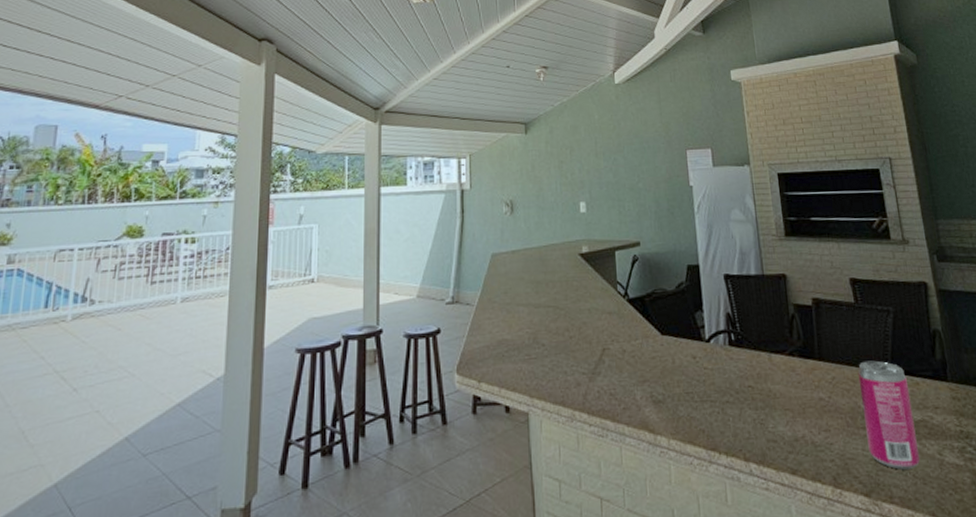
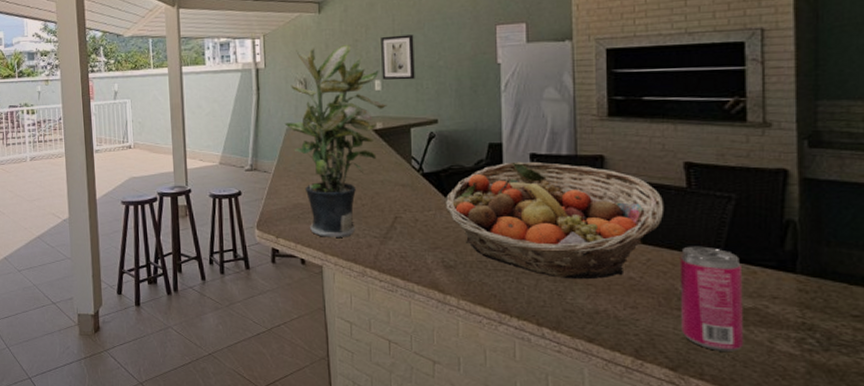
potted plant: none [489,166,592,378] -> present [284,45,387,237]
wall art: none [585,157,617,202] -> present [381,34,415,80]
fruit basket: none [651,283,840,406] -> present [445,161,664,280]

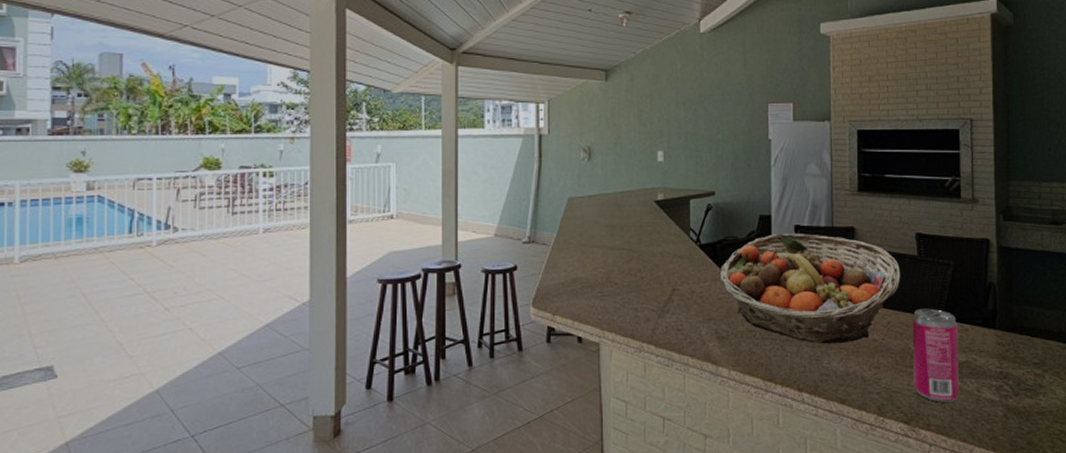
potted plant: present [284,45,387,237] -> none [566,114,669,313]
wall art: present [381,34,415,80] -> none [665,108,695,152]

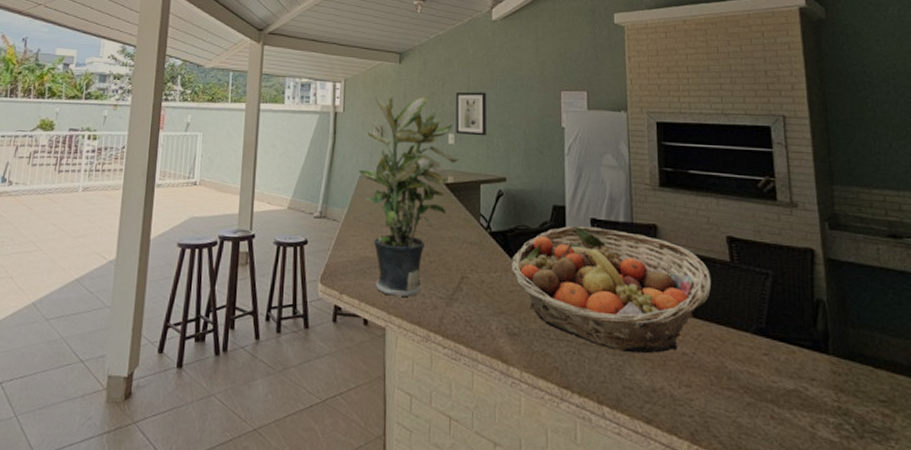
potted plant: none [566,114,669,313] -> present [358,96,459,297]
wall art: none [665,108,695,152] -> present [456,91,487,136]
beverage can: present [912,308,959,403] -> none [727,322,788,437]

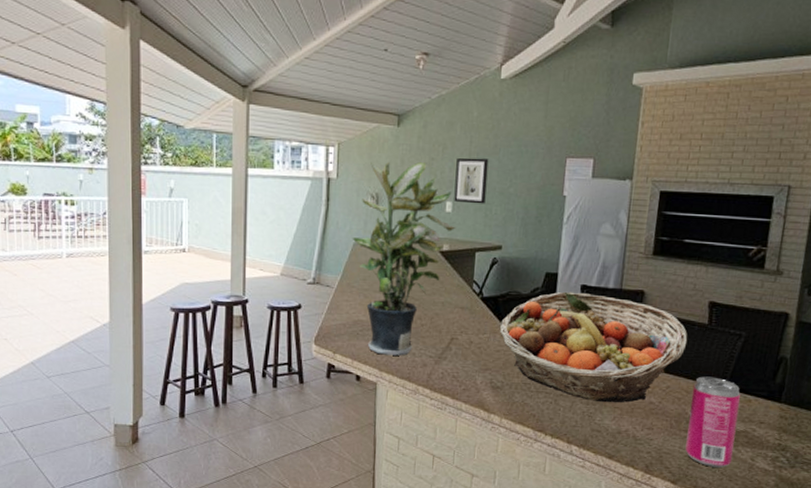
beverage can: none [727,322,788,437] -> present [685,376,740,468]

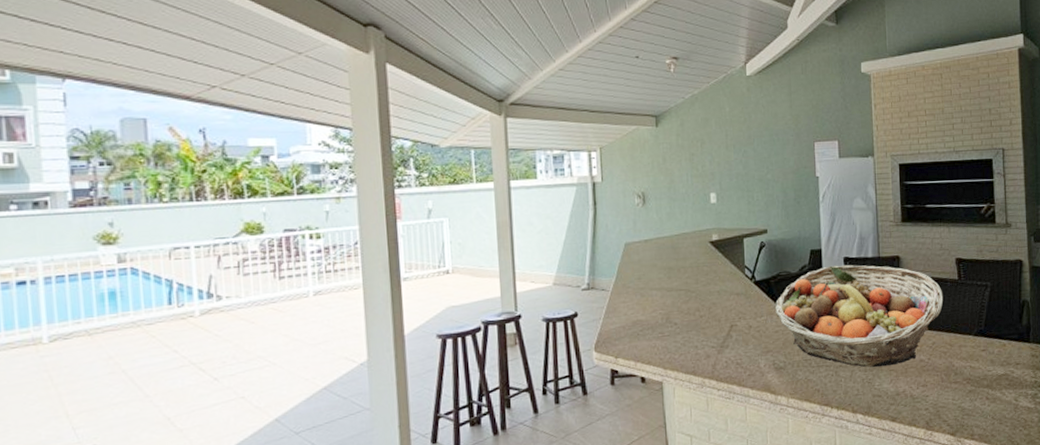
potted plant: present [352,162,456,356] -> none [623,158,722,353]
wall art: present [454,157,489,204] -> none [715,149,747,193]
beverage can: present [685,376,740,468] -> none [955,327,998,414]

